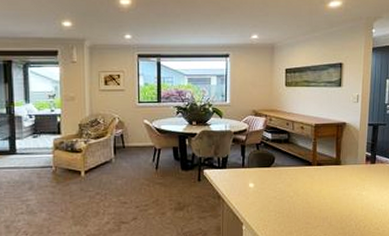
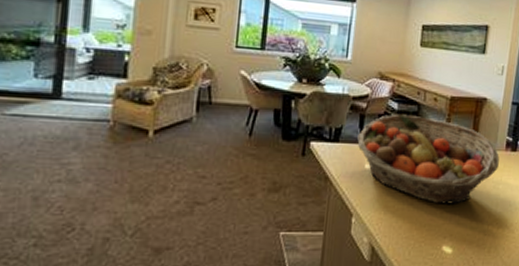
fruit basket: none [241,142,361,211] -> present [357,114,500,204]

